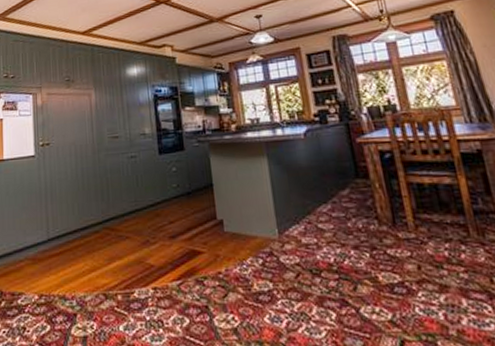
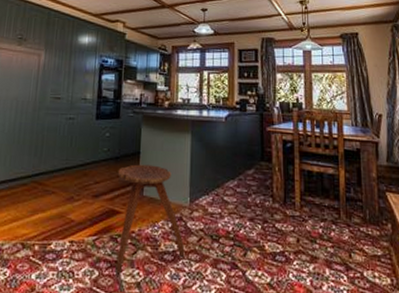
stool: none [192,196,283,321] -> present [115,164,185,274]

